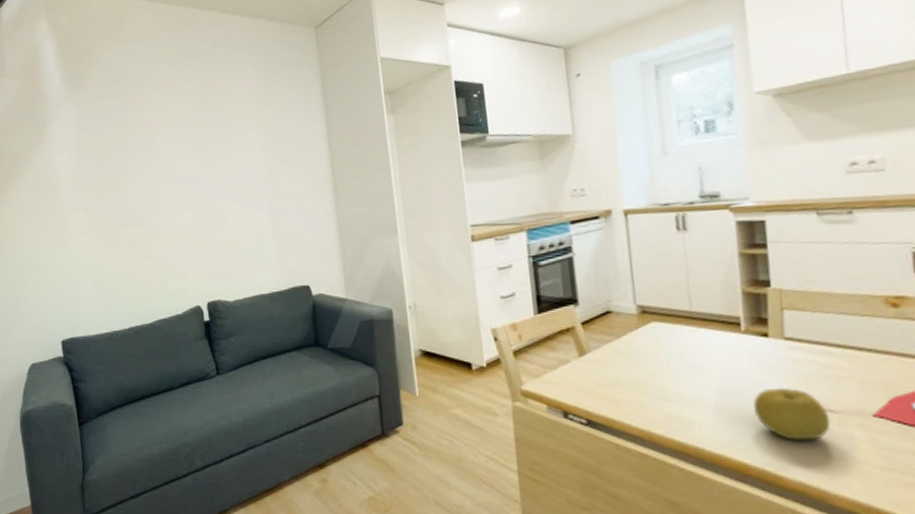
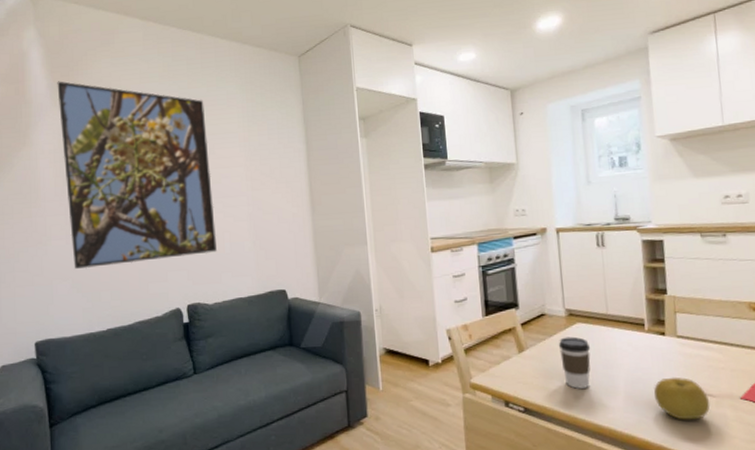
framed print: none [70,72,235,266] -> present [57,81,217,269]
coffee cup: none [628,338,670,399] -> present [558,336,591,389]

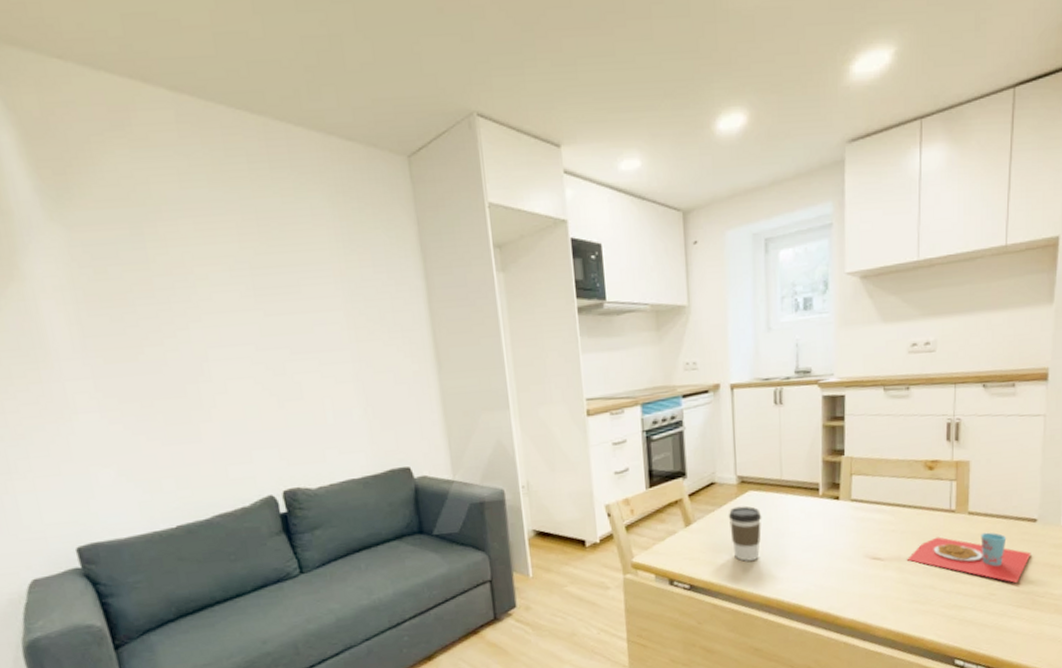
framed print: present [57,81,217,269] -> none [48,182,316,451]
fruit: present [653,377,711,420] -> none [823,542,878,586]

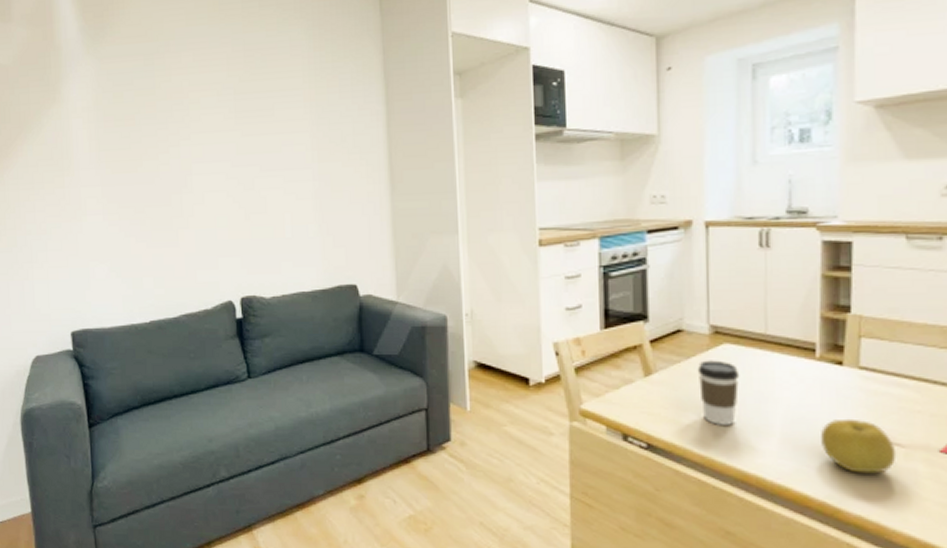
fruit: none [823,542,878,586] -> present [819,418,897,474]

